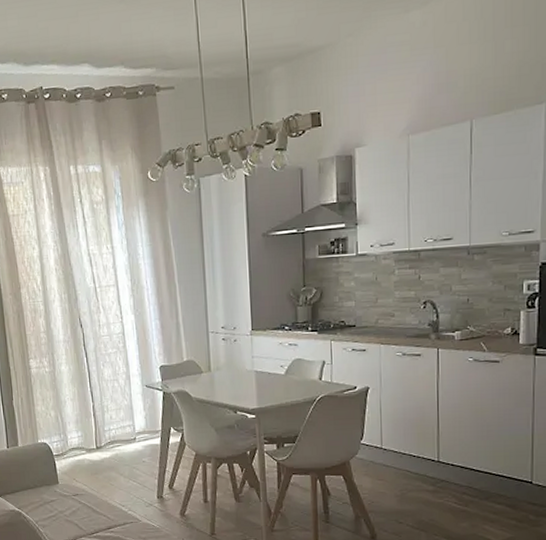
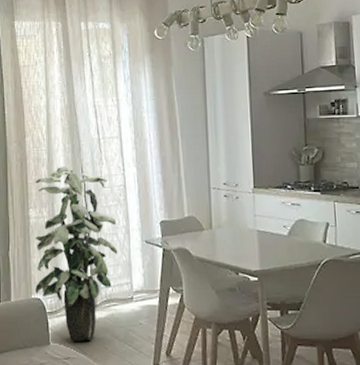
indoor plant: none [33,315,120,480] -> present [34,165,118,341]

